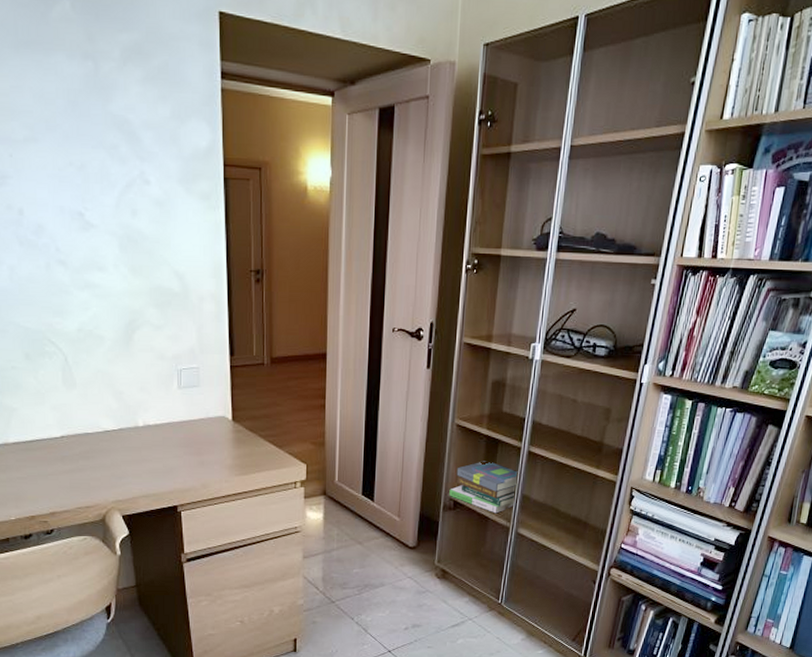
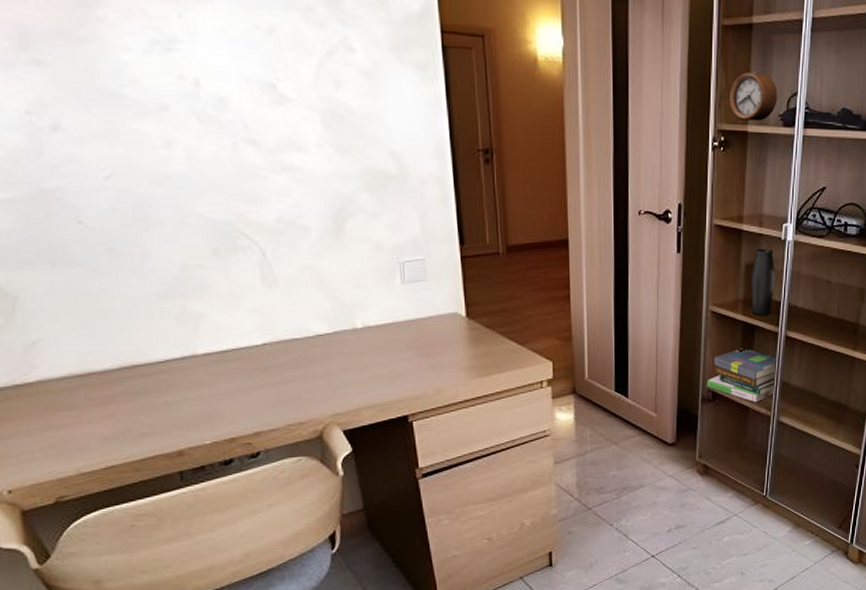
clock: none [484,198,532,245] -> present [730,71,778,121]
vase: none [496,366,521,430] -> present [751,248,775,315]

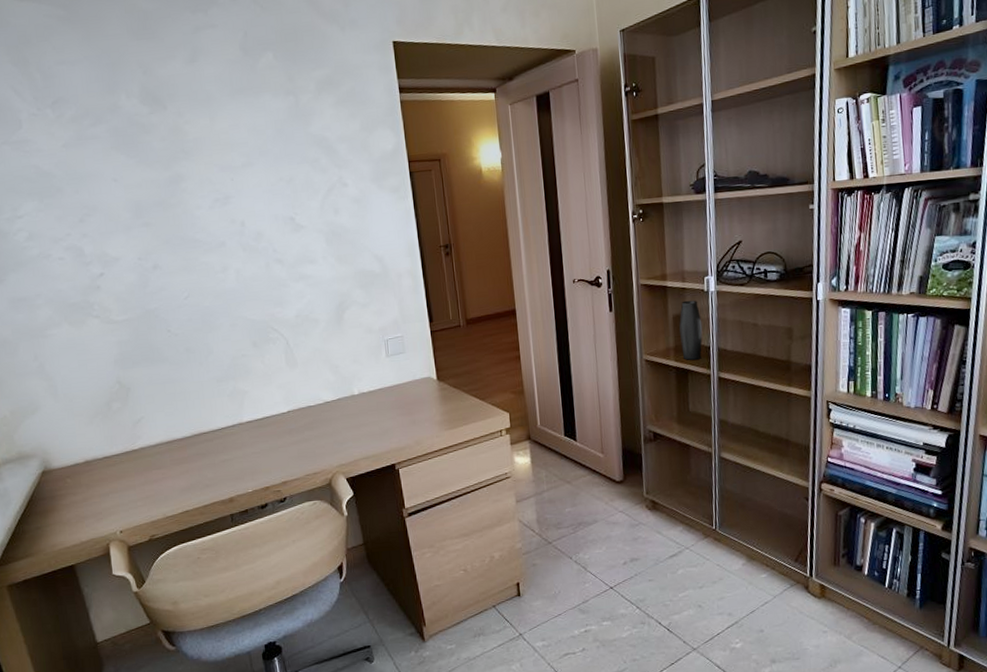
books: present [707,348,776,403] -> none [647,391,714,441]
clock: present [730,71,778,121] -> none [643,152,687,194]

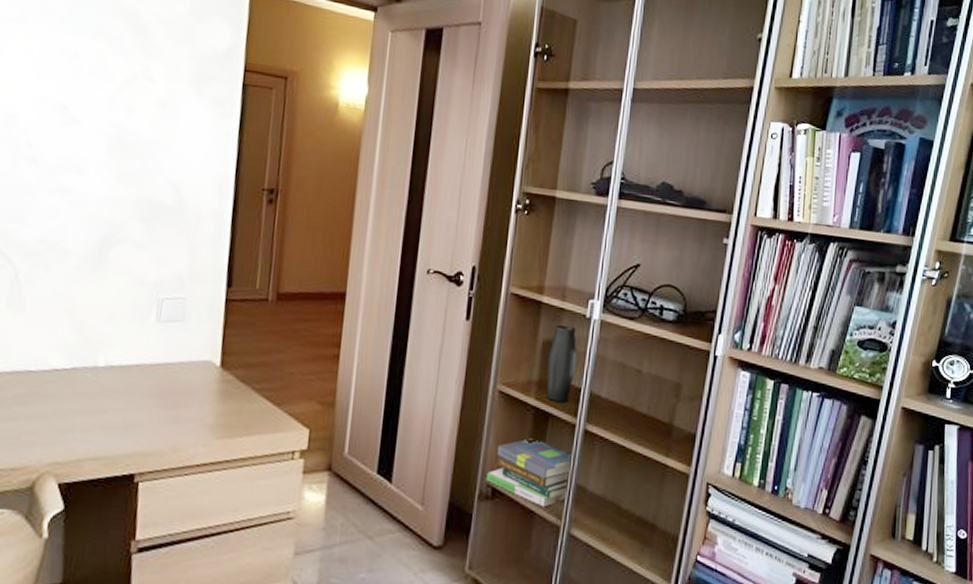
books: none [647,391,714,441] -> present [486,438,572,508]

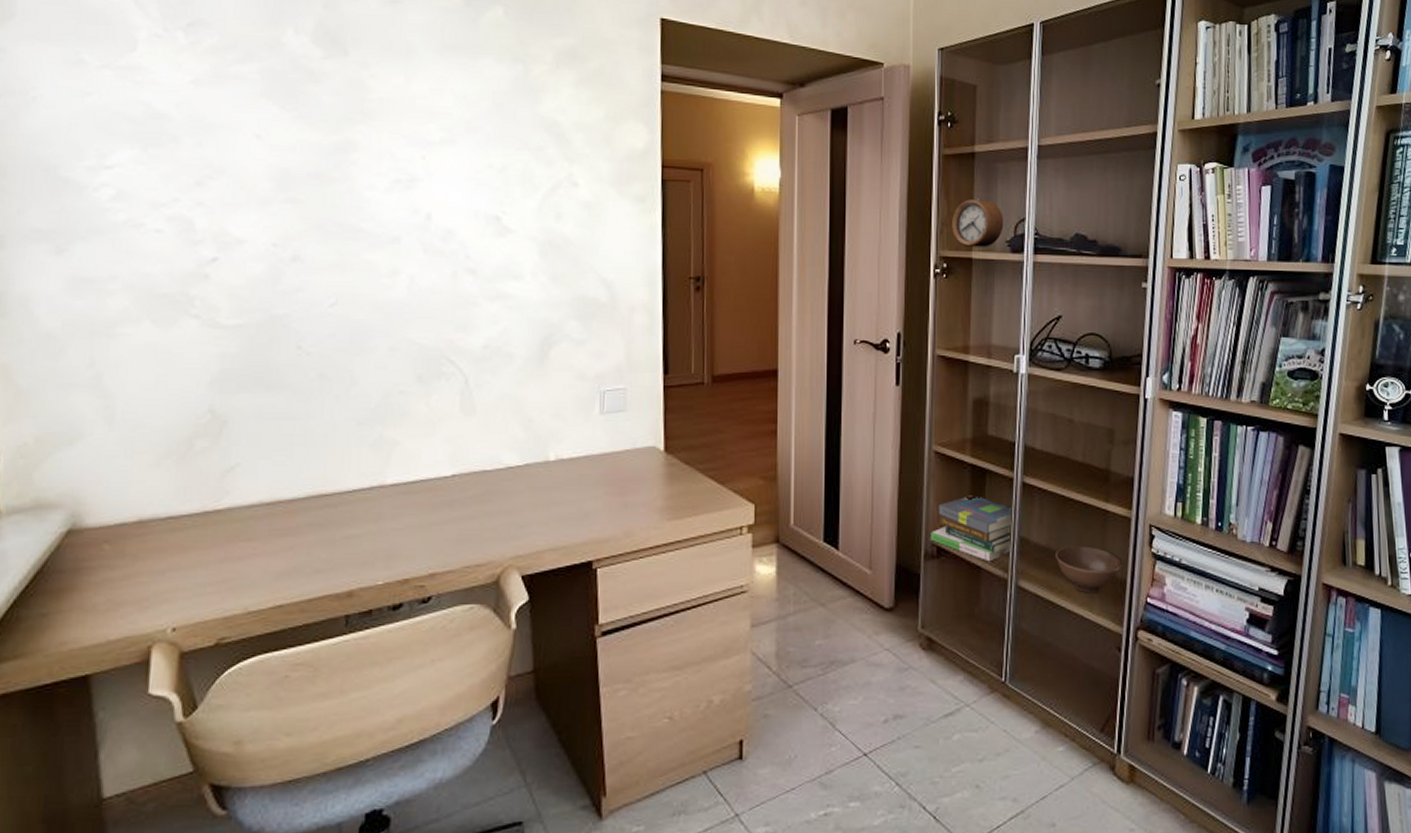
clock: none [538,136,592,187] -> present [952,198,1004,247]
vase: present [546,324,577,402] -> none [980,381,1008,457]
bowl: none [610,497,676,548] -> present [1056,546,1122,594]

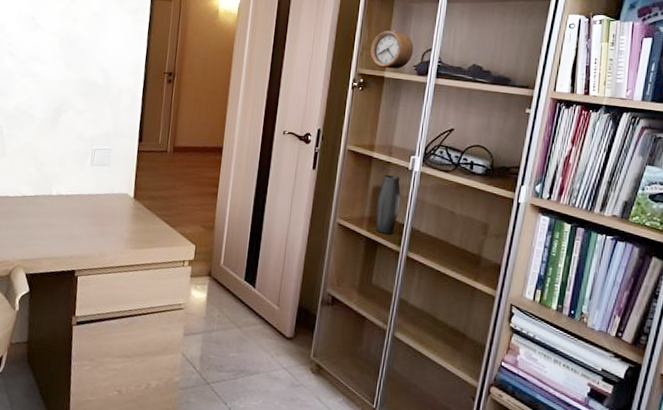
books: present [931,495,1013,562] -> none [328,261,396,314]
vase: none [980,381,1008,457] -> present [375,174,401,235]
bowl: present [1056,546,1122,594] -> none [428,311,483,352]

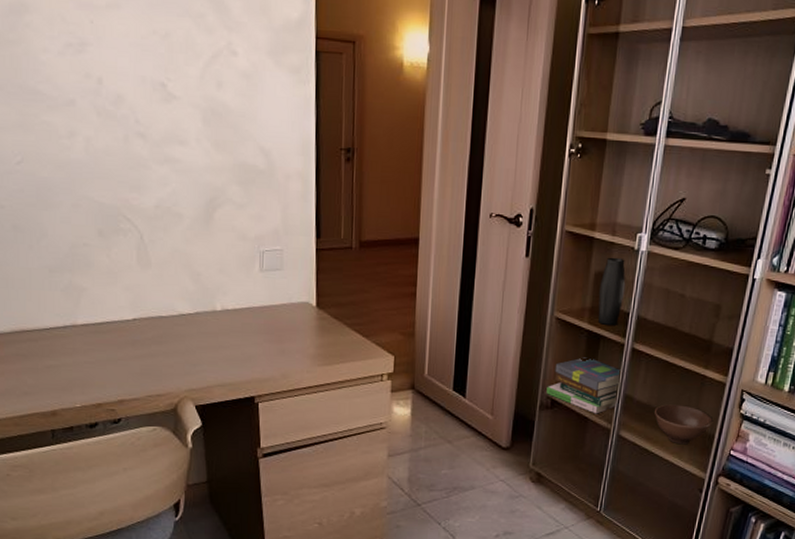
books: none [328,261,396,314] -> present [546,357,621,414]
clock: present [370,30,414,69] -> none [590,79,641,129]
bowl: none [428,311,483,352] -> present [654,404,712,445]

